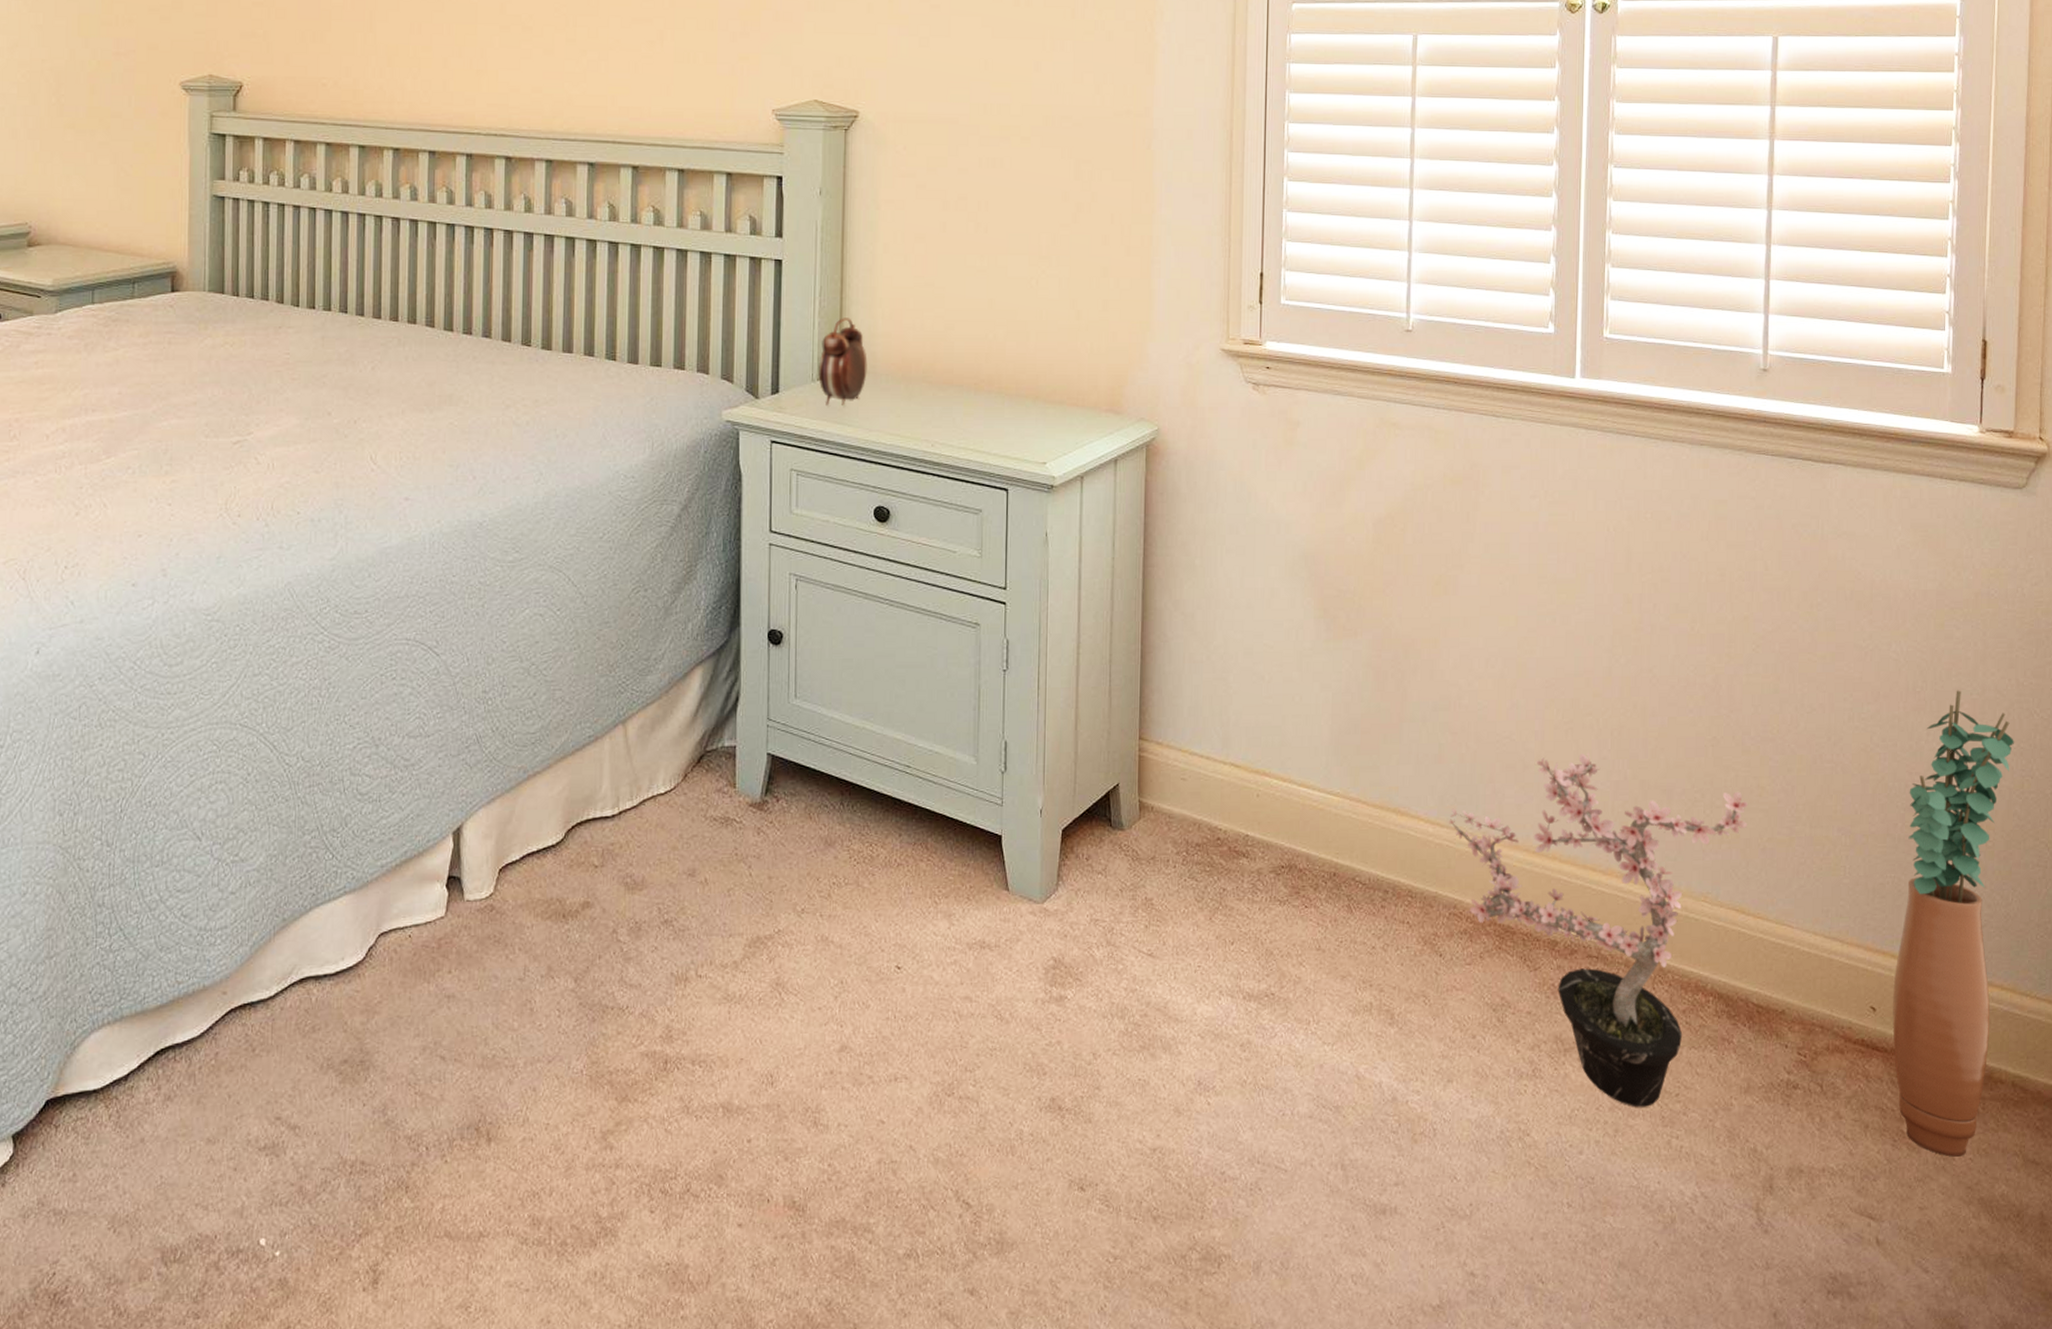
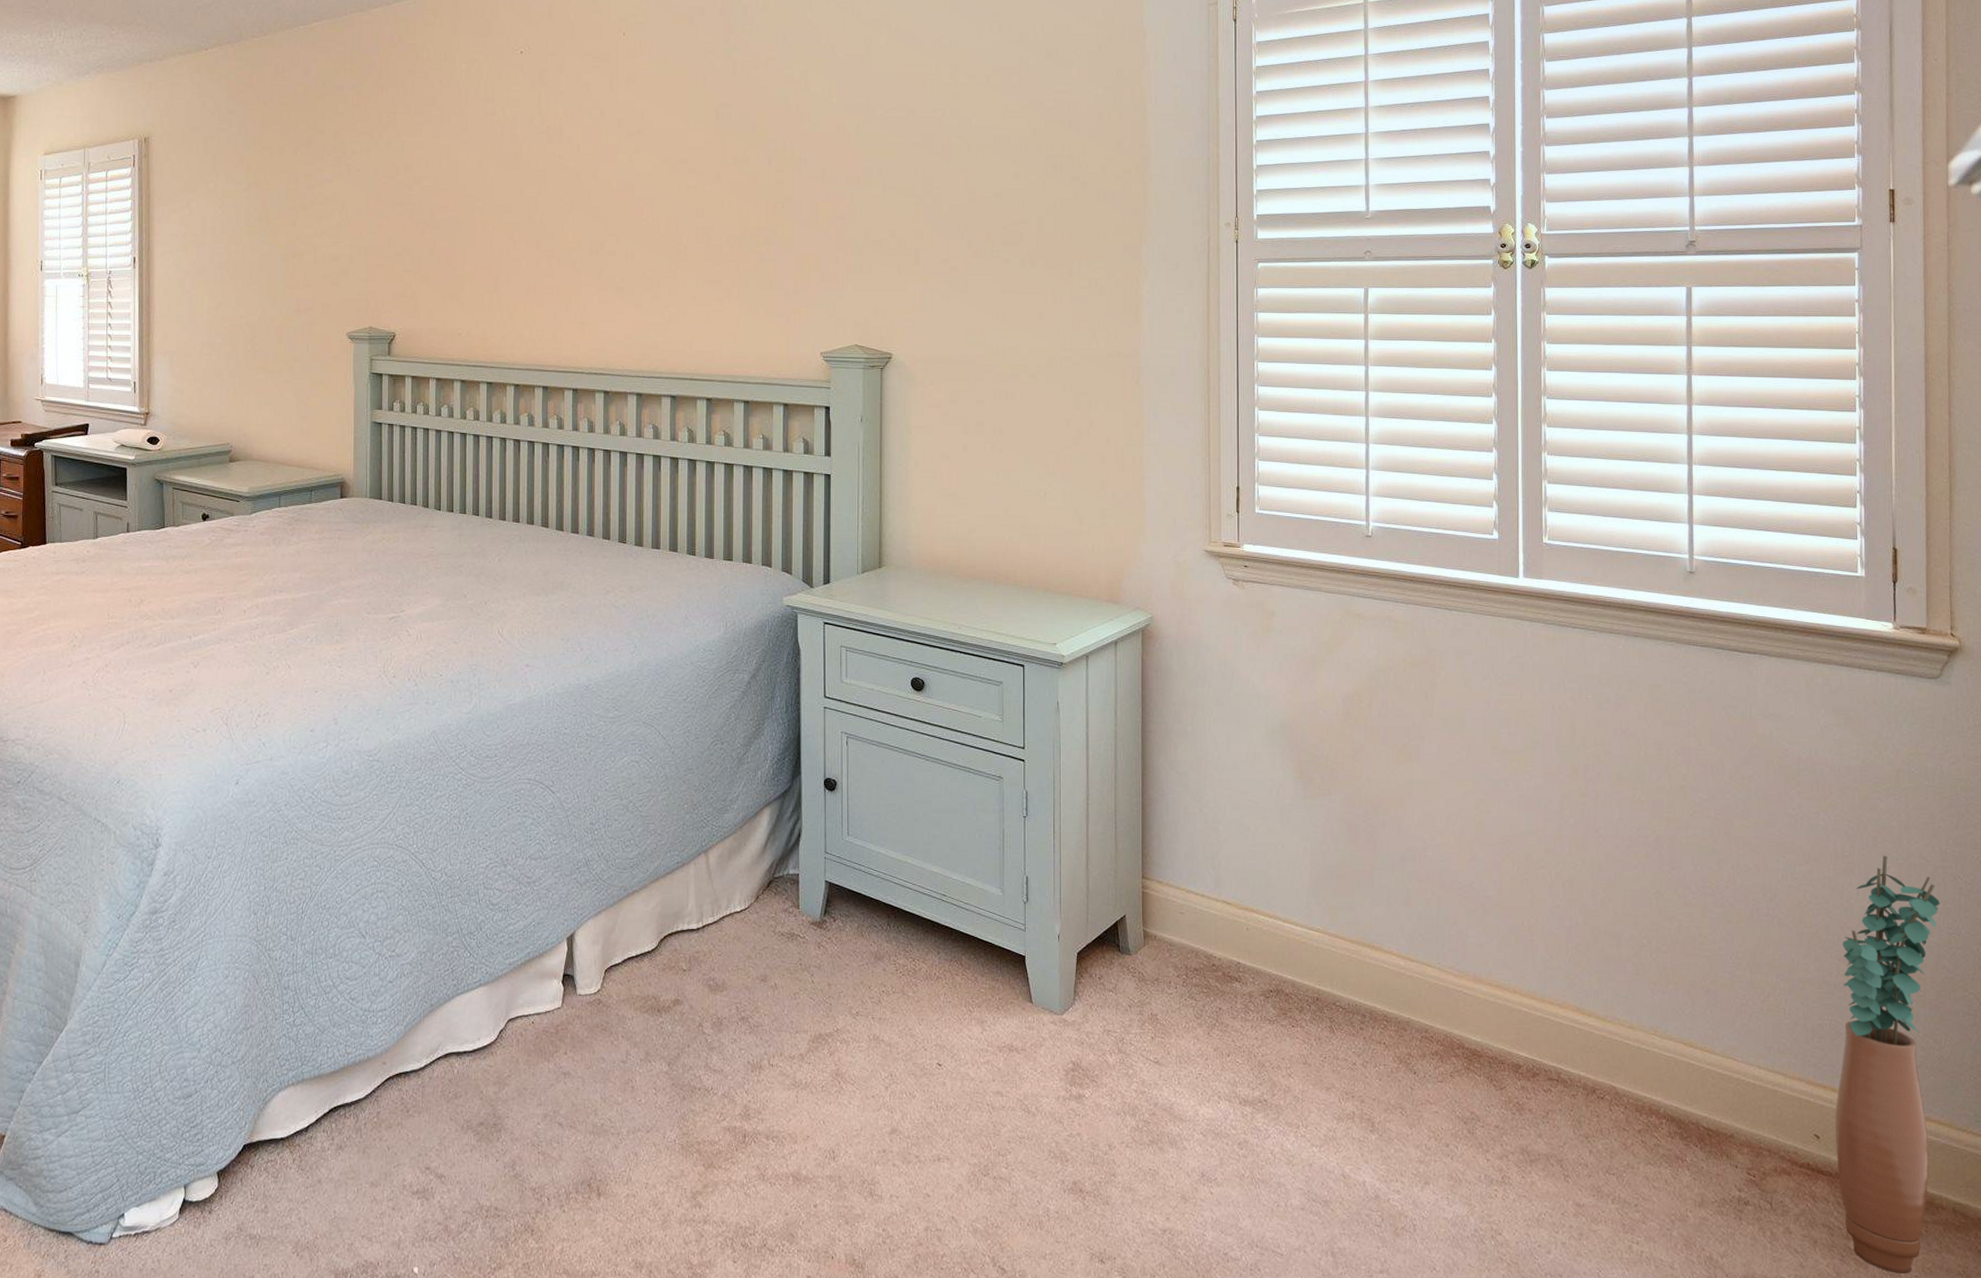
alarm clock: present [818,318,868,405] -> none [862,522,903,594]
potted plant: present [1448,751,1749,1107] -> none [1417,899,1692,1215]

